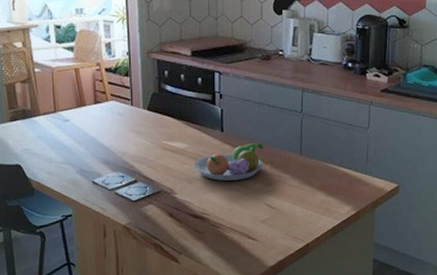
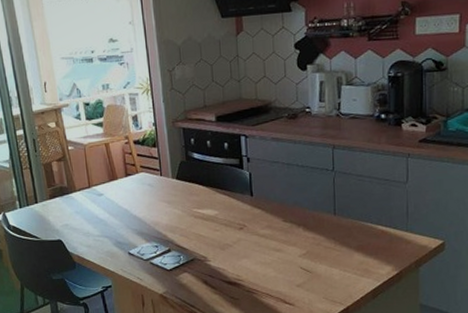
fruit bowl: present [193,143,263,181] -> none [224,206,296,246]

